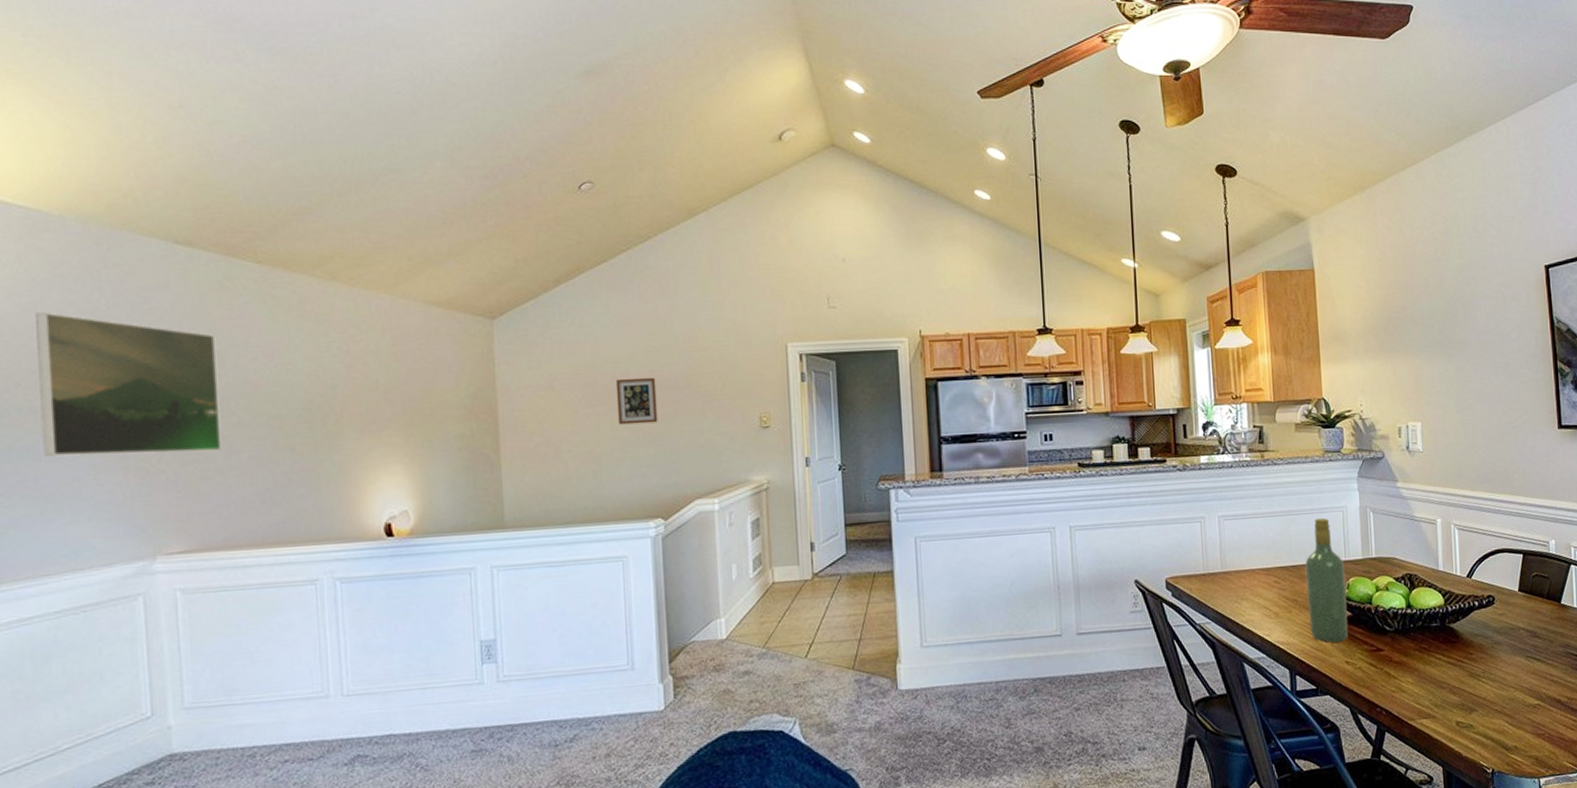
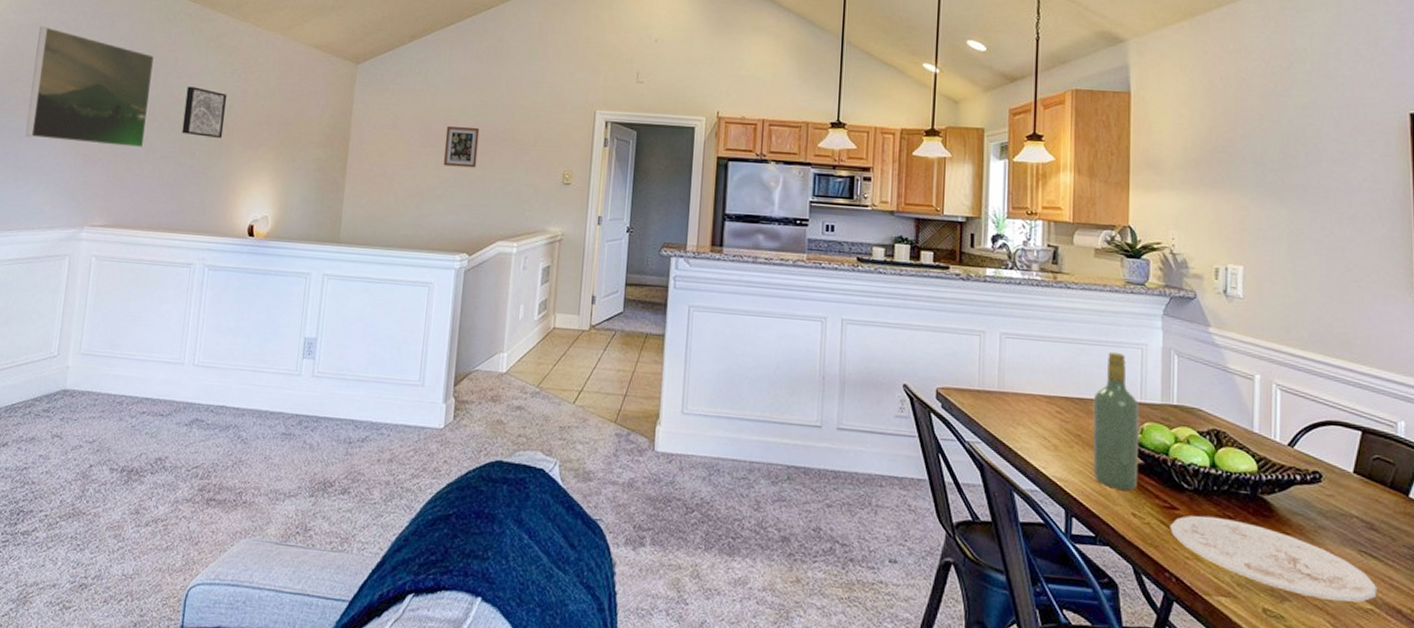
wall art: none [269,368,330,428] -> present [181,86,227,138]
plate: none [1378,650,1542,704] -> present [1170,515,1377,603]

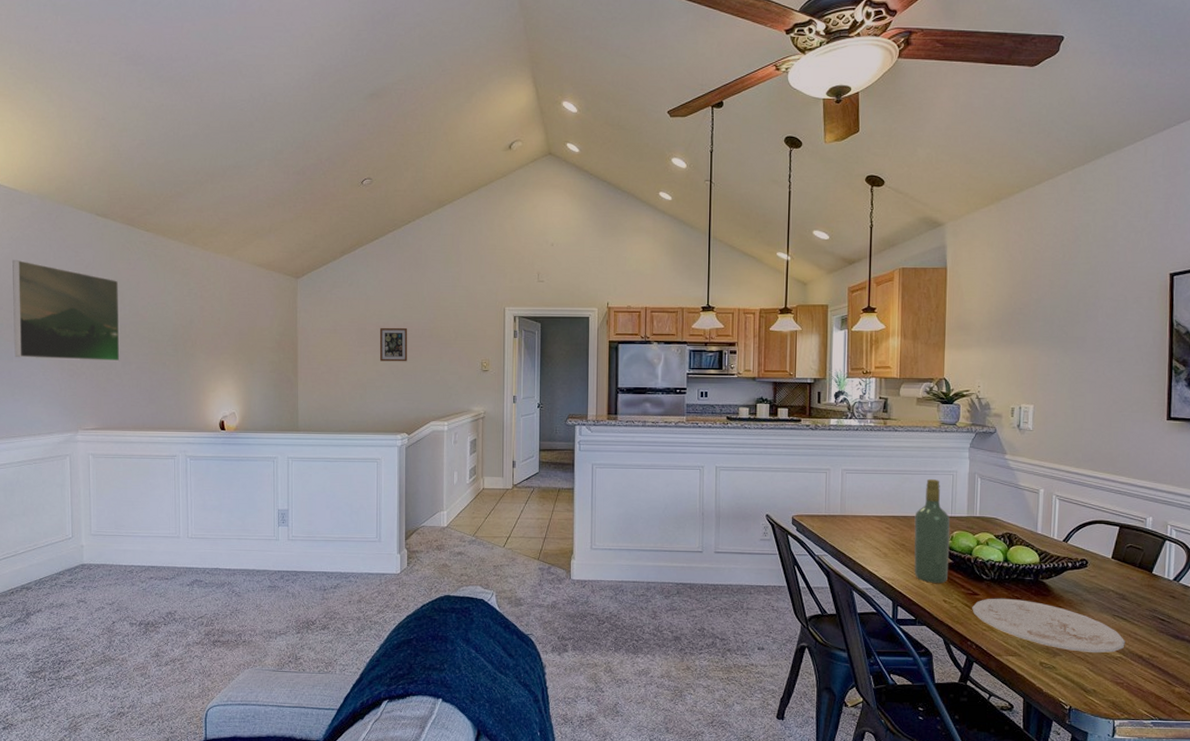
wall art: present [181,86,227,138] -> none [151,306,188,349]

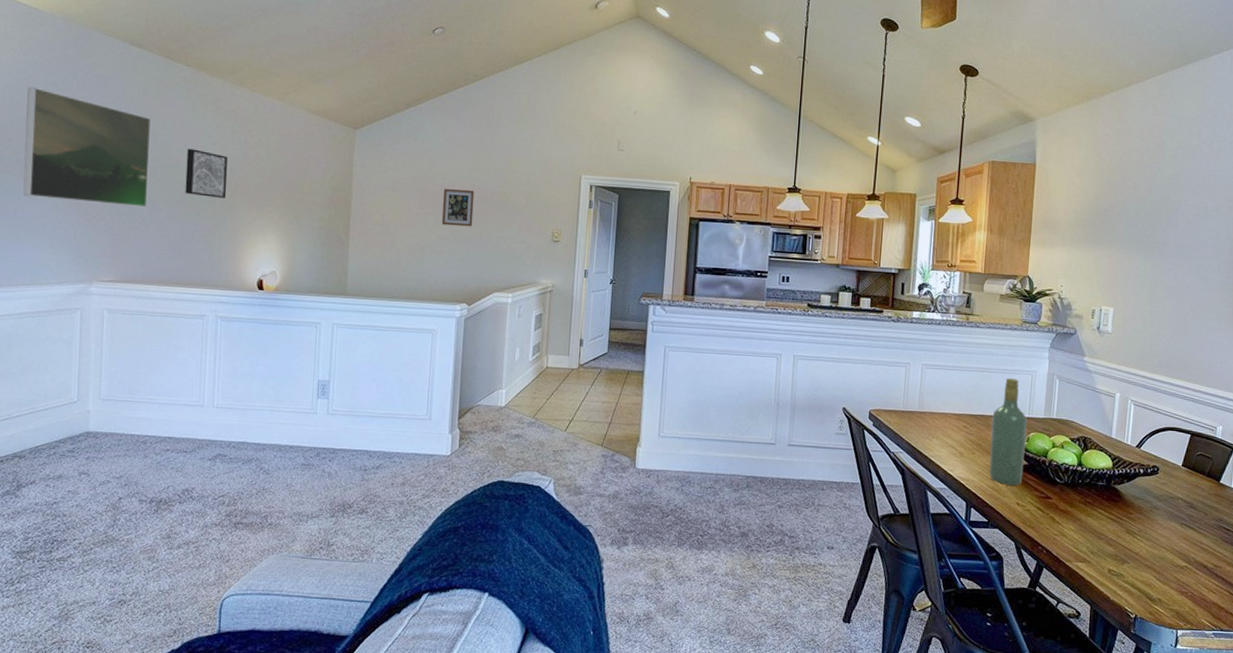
wall art: none [151,306,188,349] -> present [185,148,228,198]
plate: present [972,598,1125,653] -> none [1044,502,1192,562]

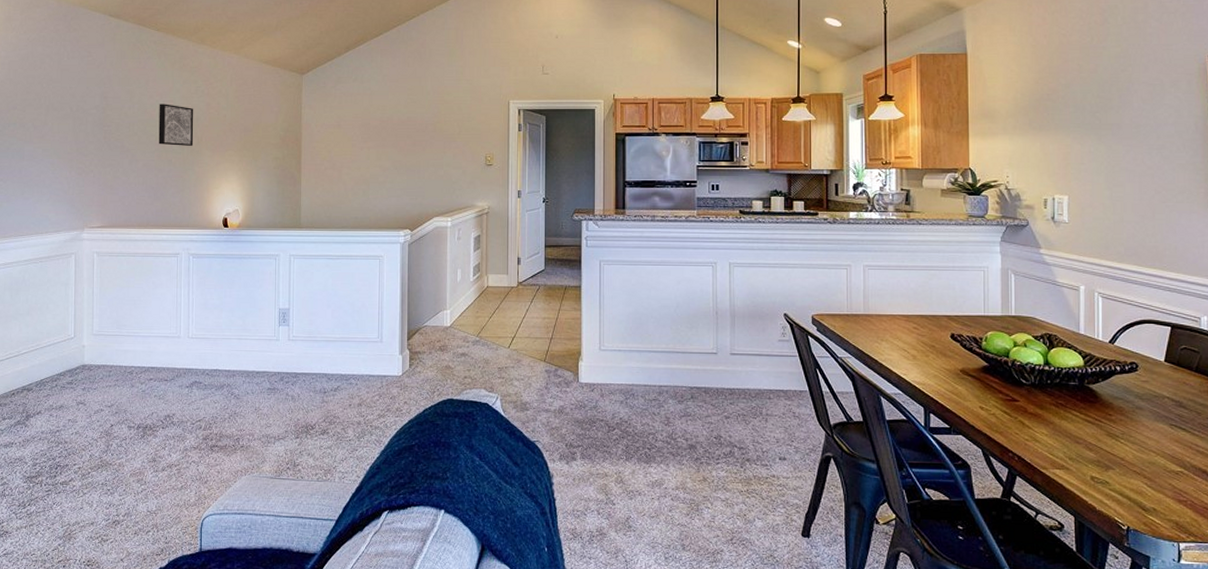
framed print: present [23,86,152,208] -> none [26,60,129,159]
picture frame: present [441,188,475,227] -> none [382,122,412,157]
wine bottle: present [989,377,1027,486] -> none [944,275,984,388]

